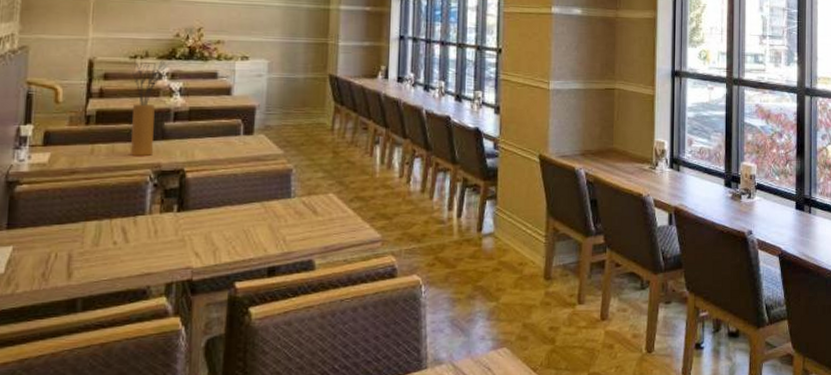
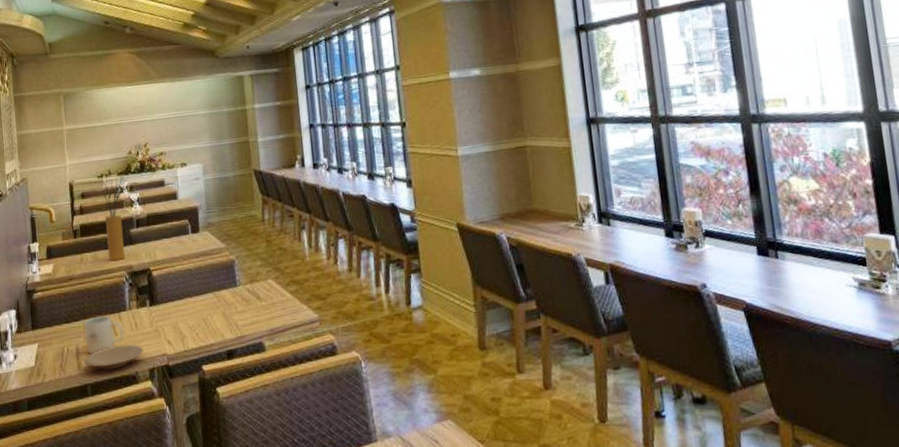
saucer: none [77,254,162,282] -> present [84,344,144,370]
mug: none [82,219,139,263] -> present [83,315,124,355]

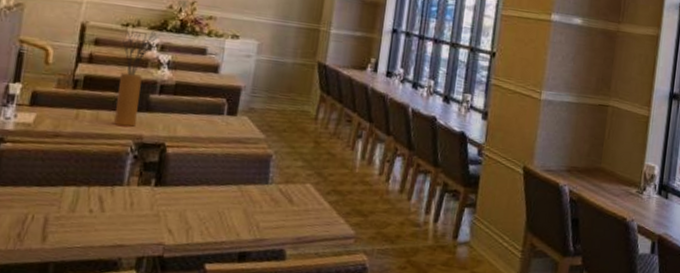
mug: present [83,315,124,355] -> none [58,185,114,229]
saucer: present [84,344,144,370] -> none [51,223,135,251]

